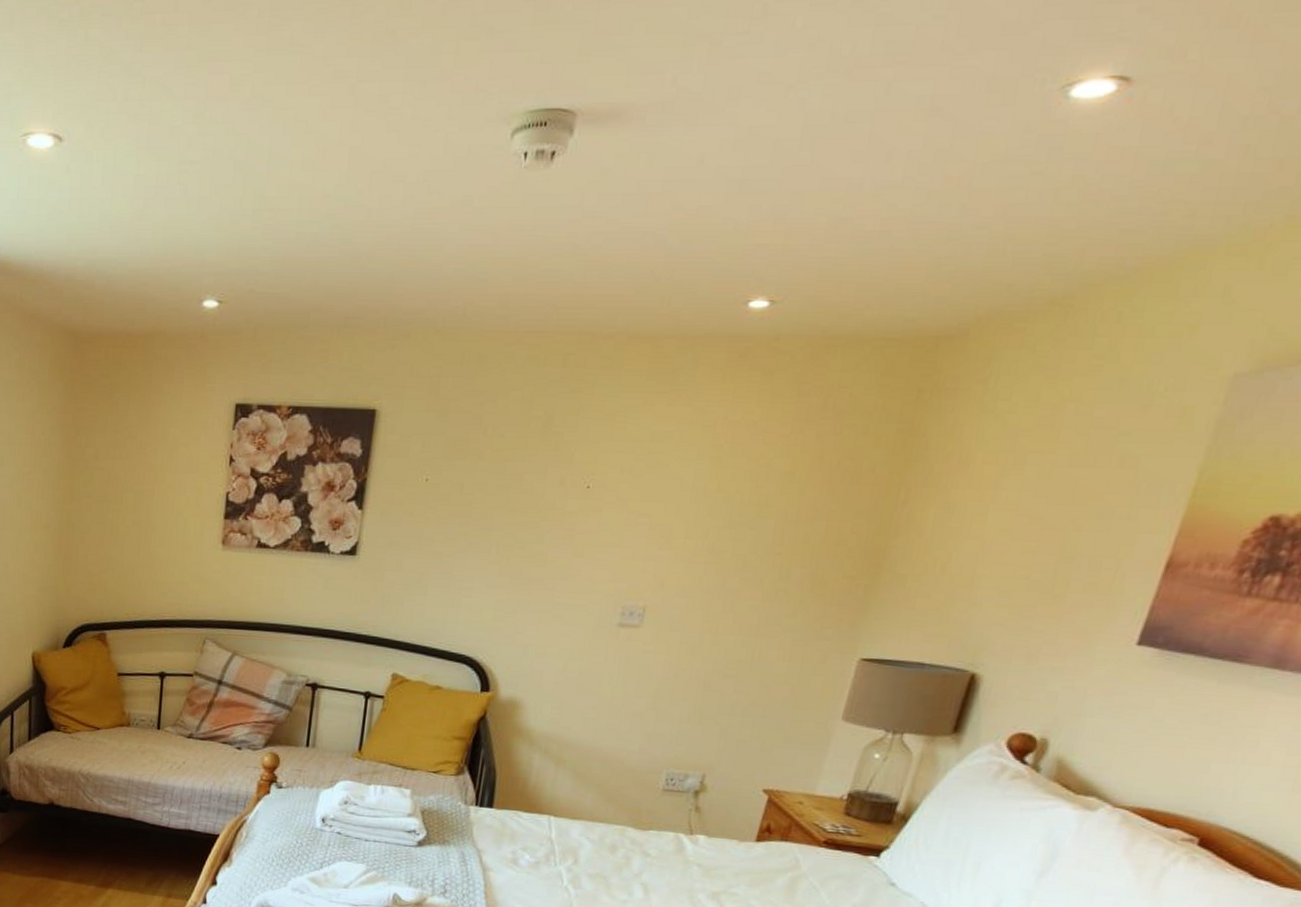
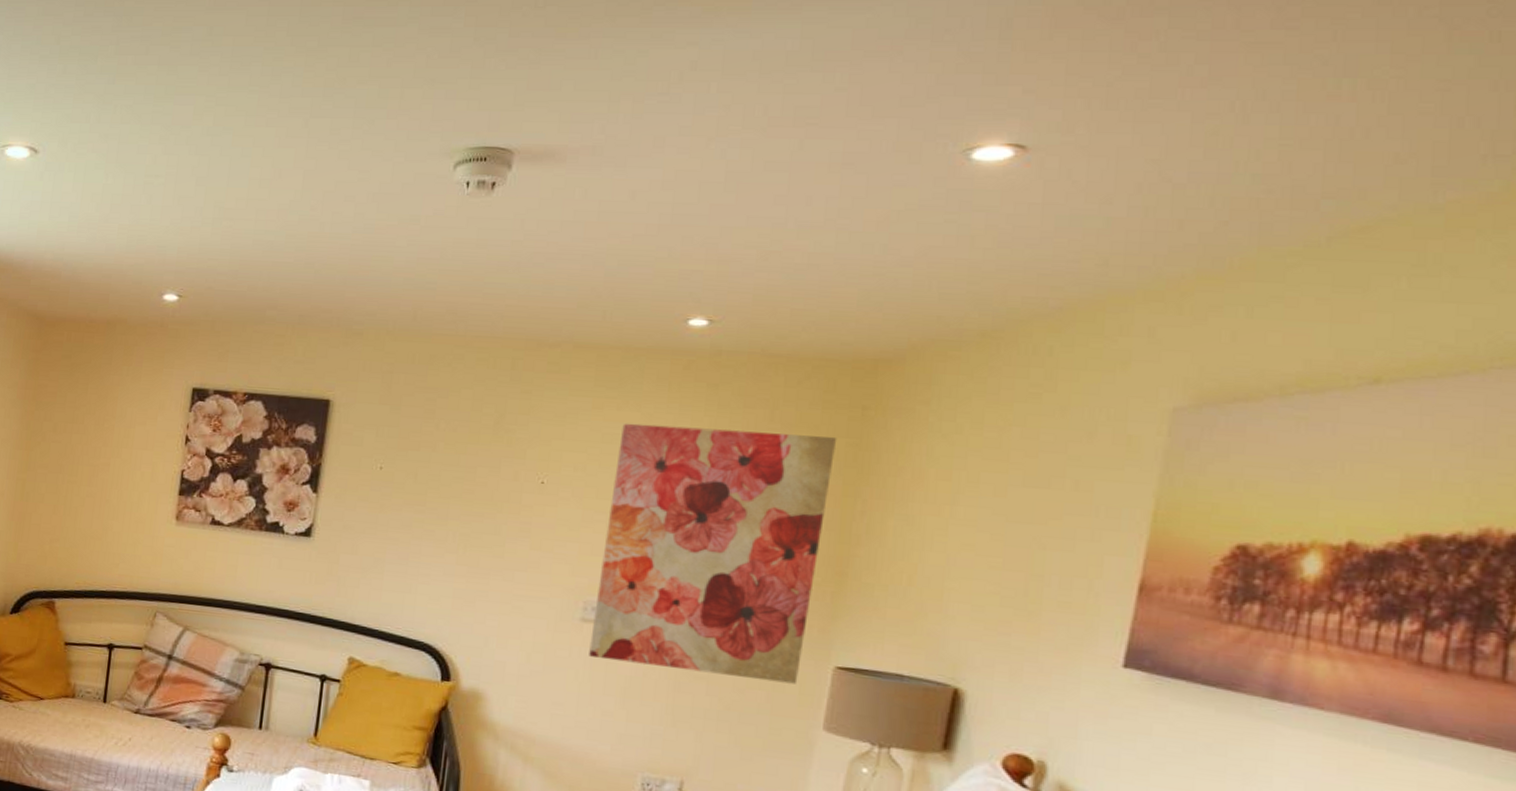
wall art: none [624,419,889,678] -> present [589,423,838,684]

